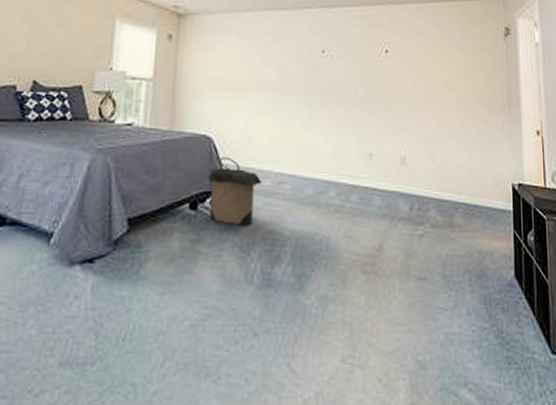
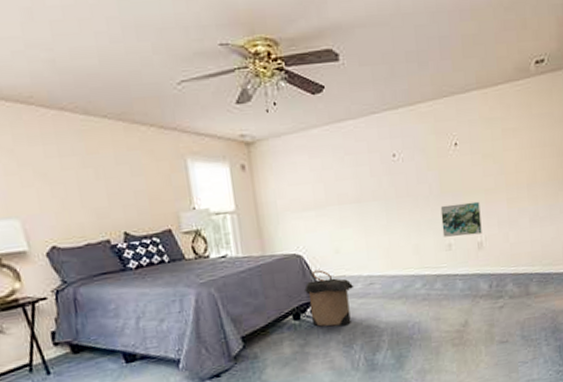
wall art: none [364,111,406,148] -> present [440,201,482,237]

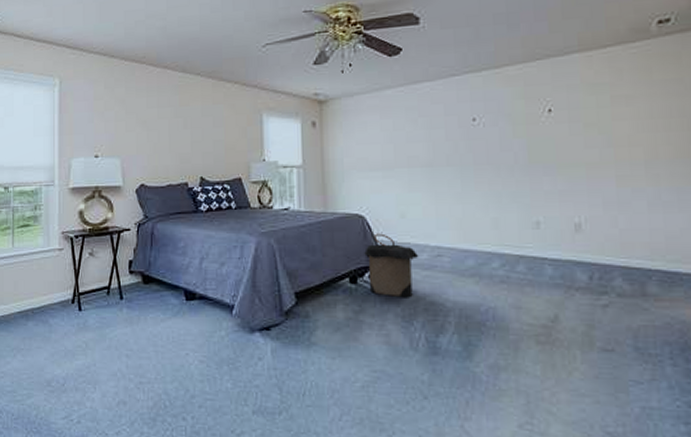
wall art: present [440,201,482,237] -> none [527,176,581,214]

